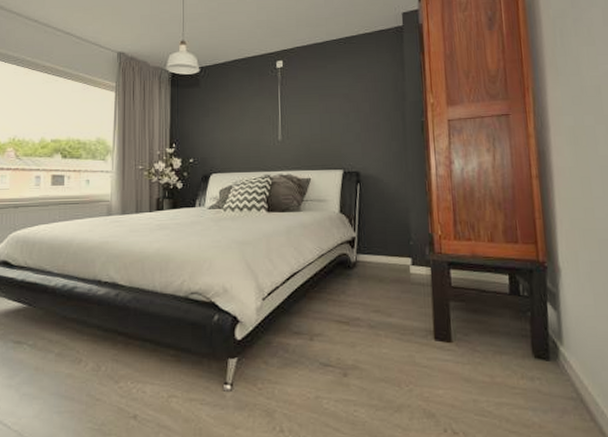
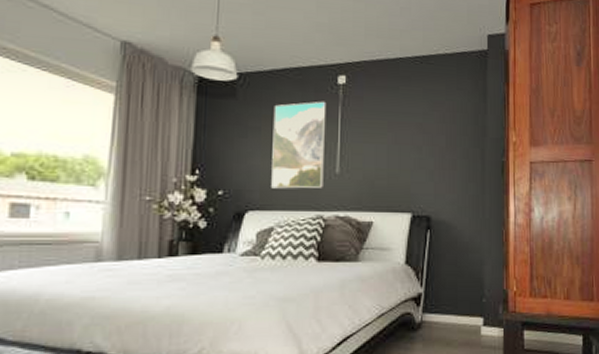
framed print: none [228,83,269,155] -> present [271,101,327,189]

